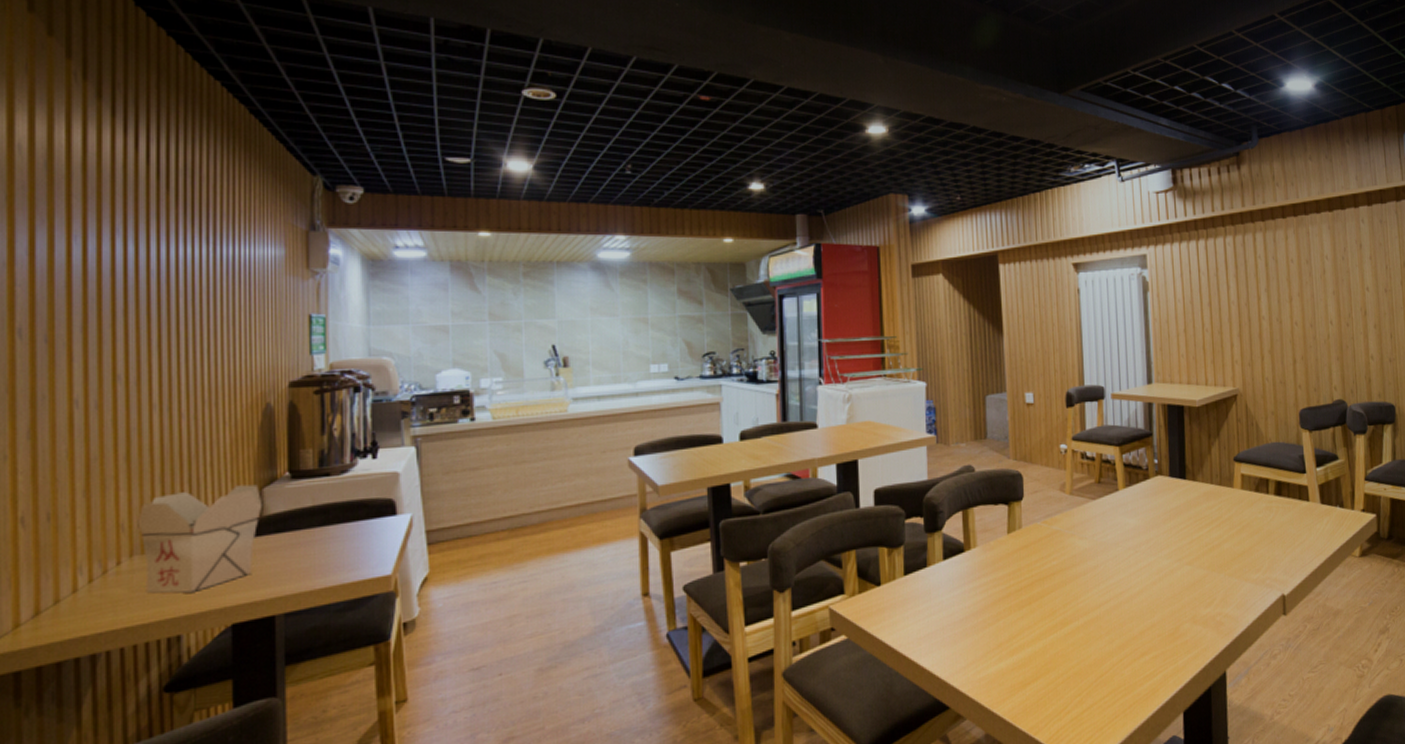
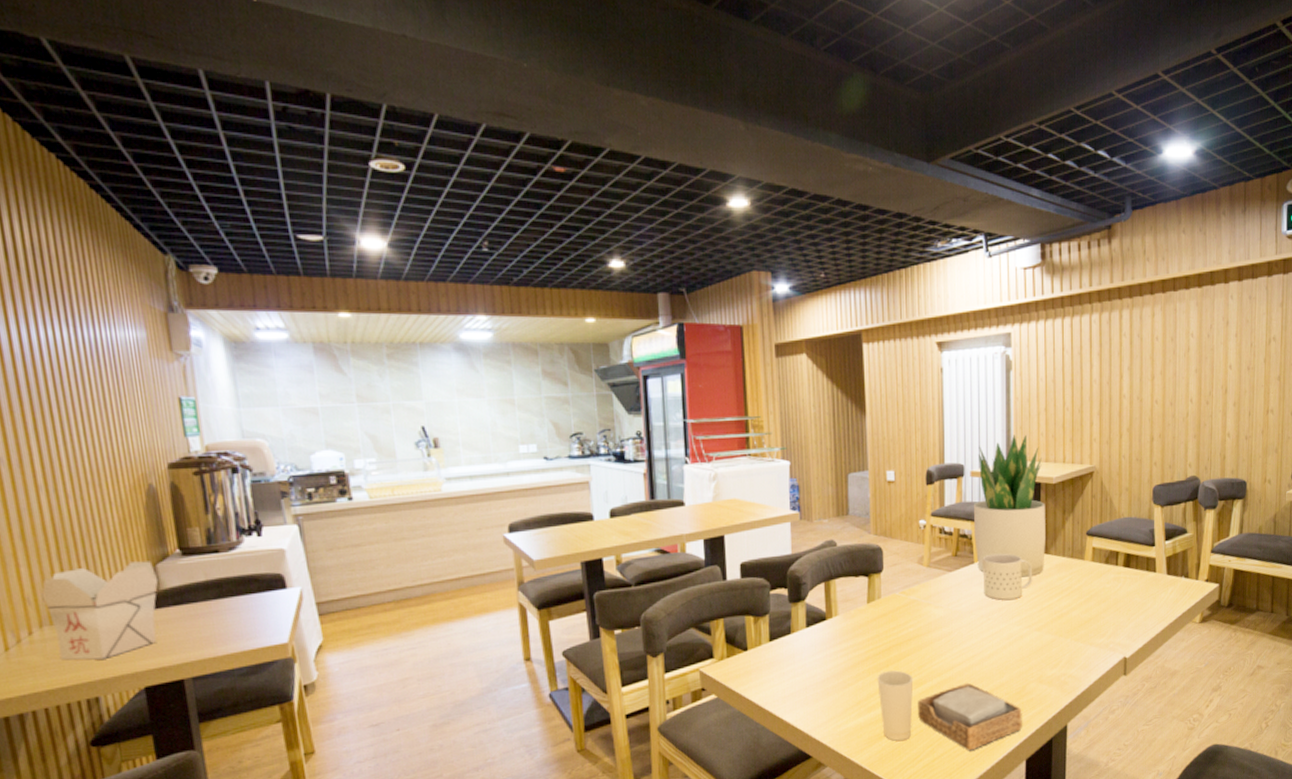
cup: none [1019,608,1059,690] -> present [877,670,914,741]
napkin holder: none [1064,622,1179,702] -> present [918,682,1023,751]
planter: none [1115,356,1192,506] -> present [973,434,1045,577]
mug: none [1127,480,1181,531] -> present [982,553,1033,600]

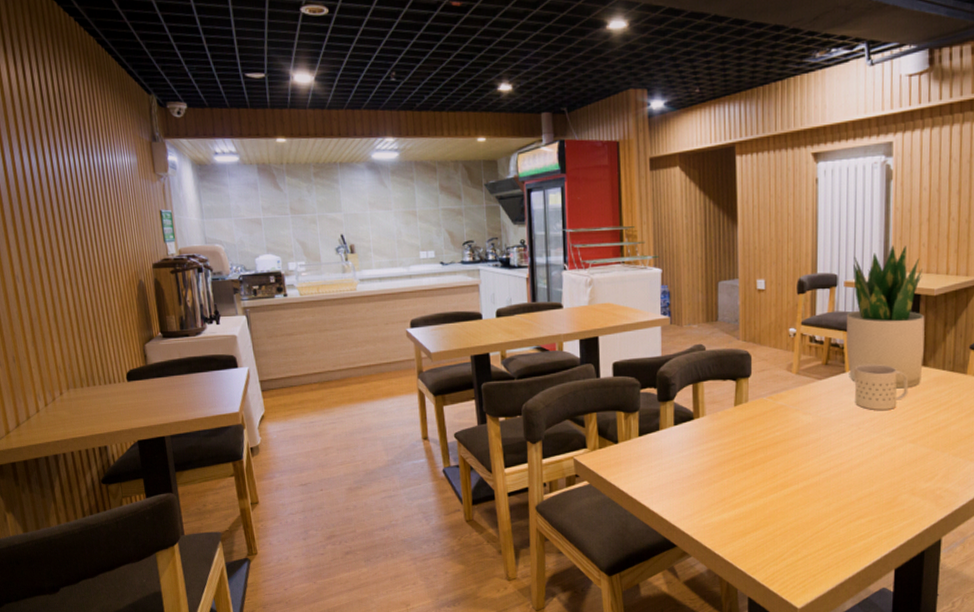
takeout container: present [41,561,159,661] -> none [68,341,147,417]
cup: present [877,670,914,741] -> none [742,472,779,540]
napkin holder: present [918,682,1023,751] -> none [783,489,893,555]

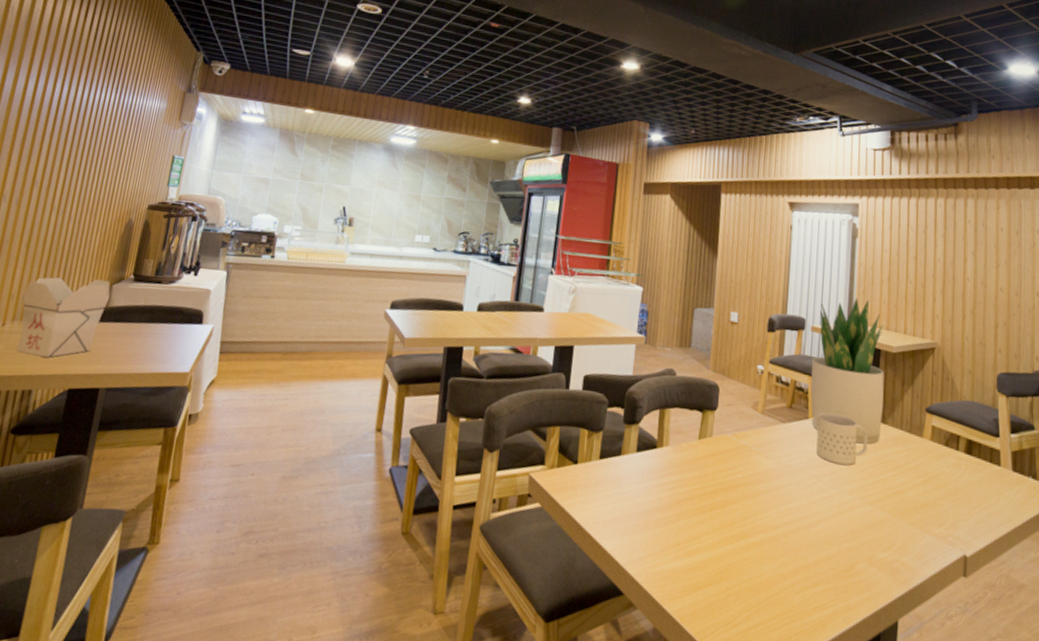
takeout container: none [68,341,147,417] -> present [16,277,111,358]

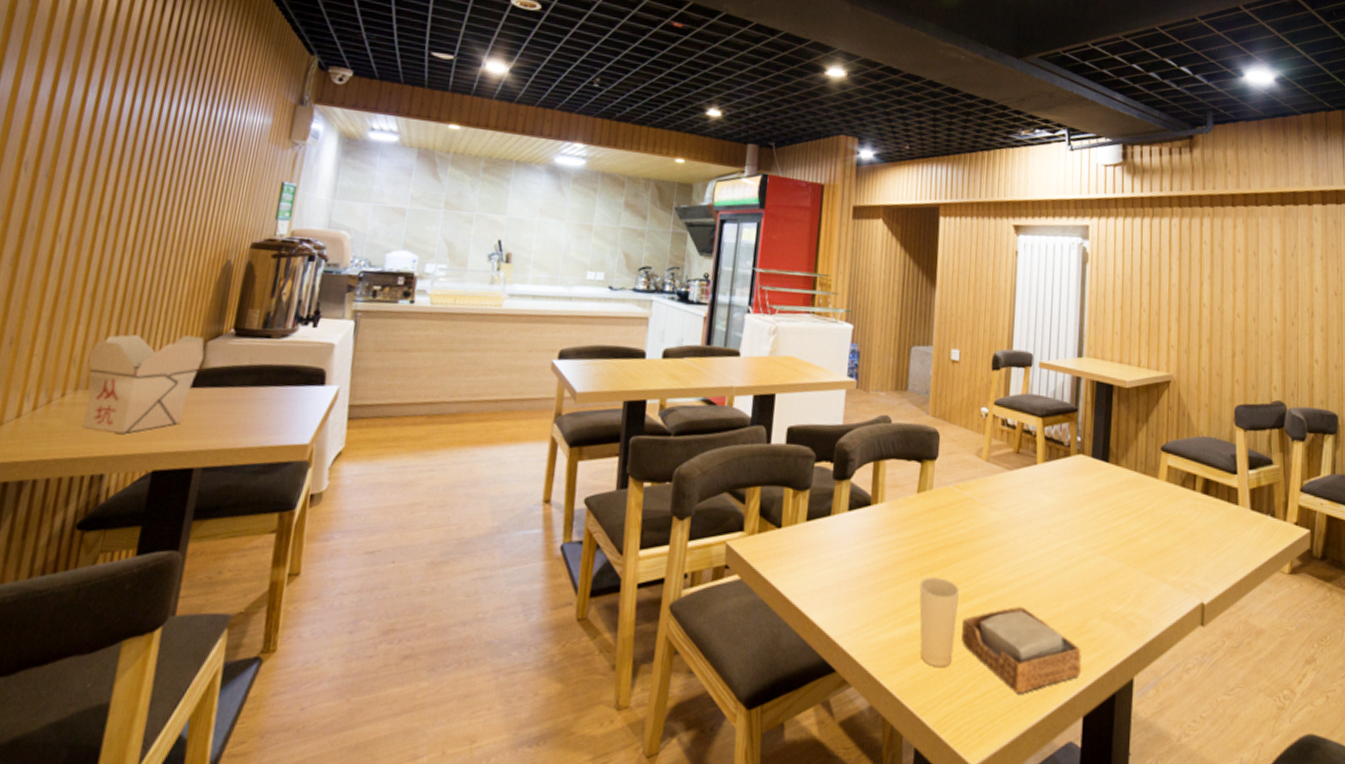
cup: none [699,515,737,598] -> present [919,577,960,668]
napkin holder: none [737,546,849,627] -> present [961,606,1082,694]
planter: present [810,298,885,444] -> none [1039,329,1118,489]
mug: present [816,412,868,465] -> none [1045,456,1101,513]

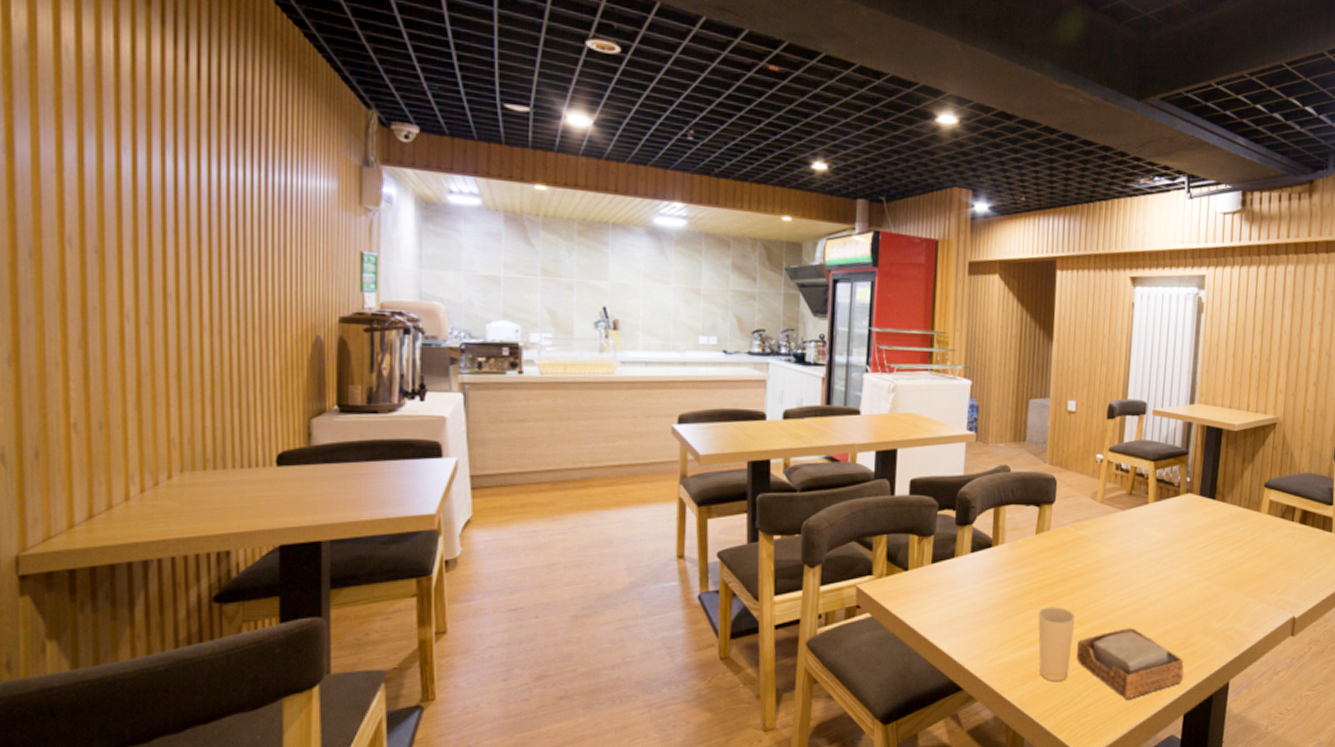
takeout container: present [81,334,205,434] -> none [188,414,312,511]

